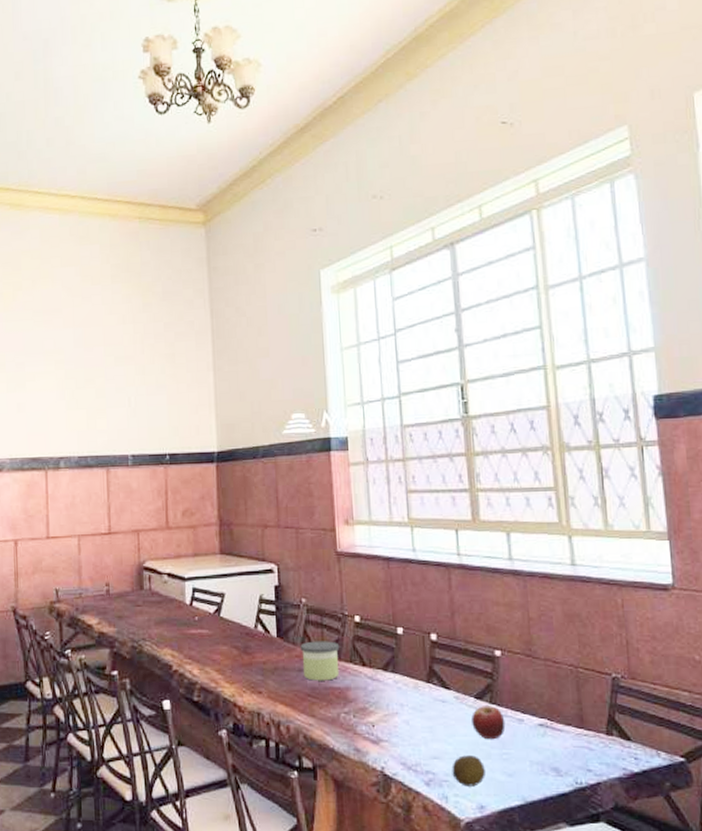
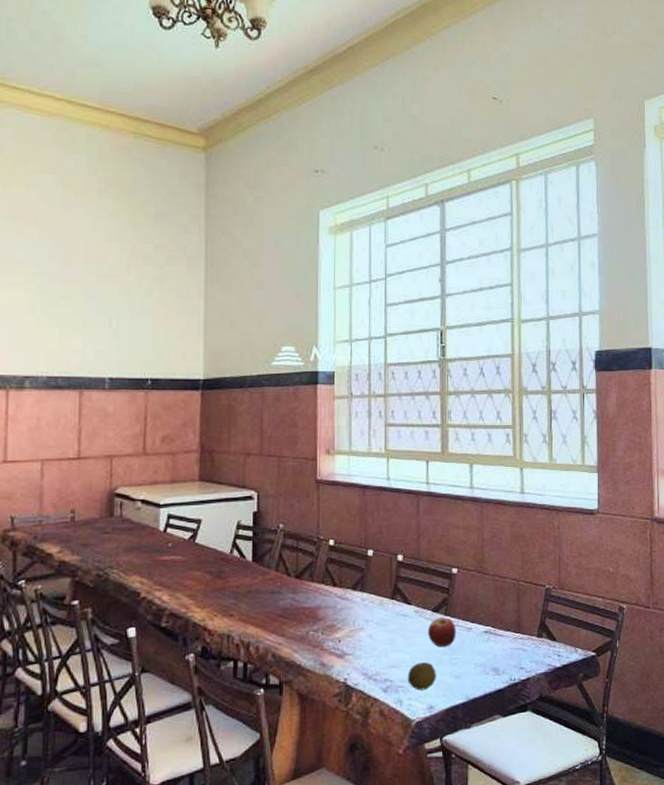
candle: present [300,641,340,681] -> none [275,564,313,602]

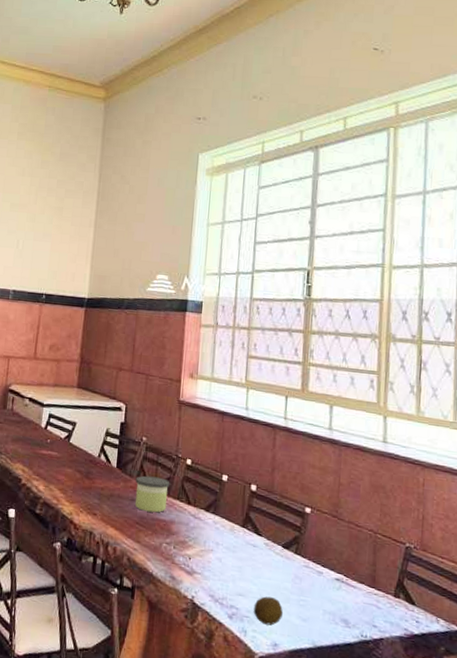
candle: none [275,564,313,602] -> present [134,475,170,513]
fruit: present [428,617,456,648] -> none [277,555,307,587]

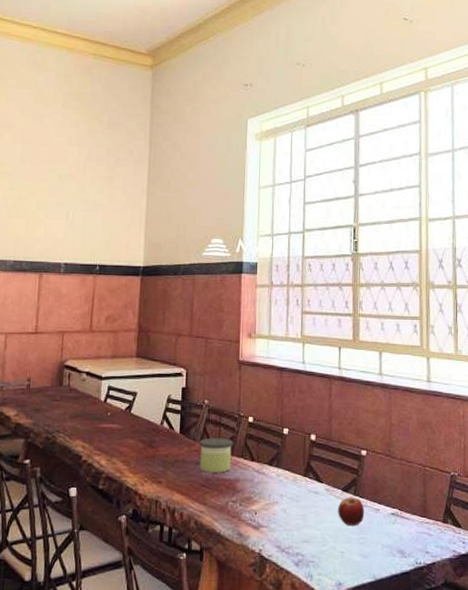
fruit: present [253,596,283,626] -> none [318,539,345,567]
fruit: none [277,555,307,587] -> present [338,497,365,526]

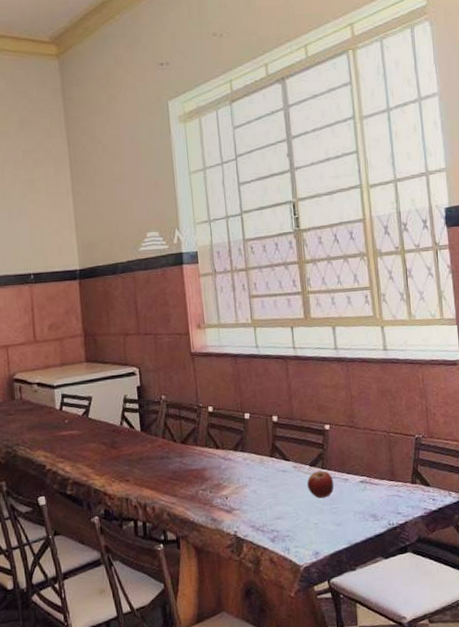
candle: present [199,438,234,473] -> none [161,430,196,466]

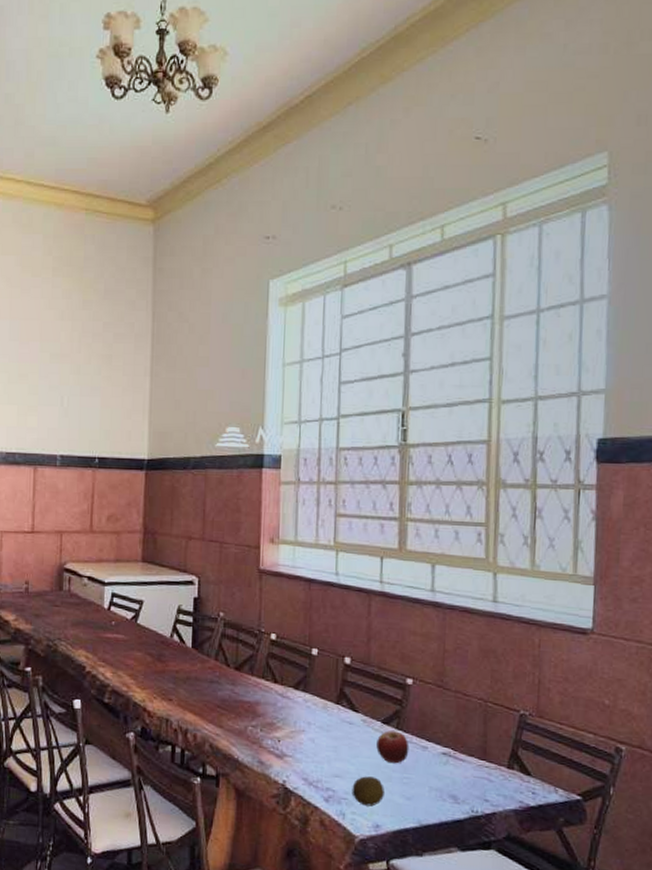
fruit: none [292,512,319,539] -> present [351,776,384,807]

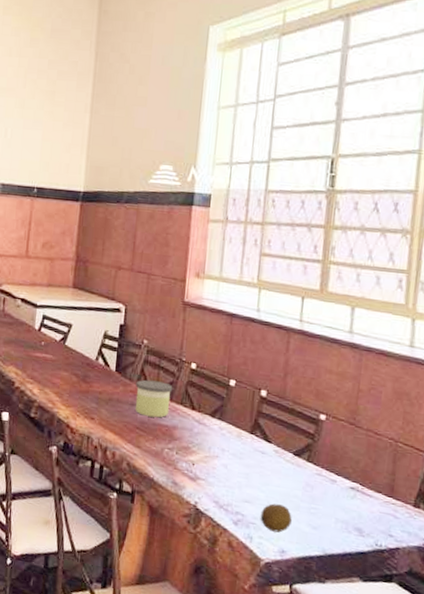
candle: none [214,654,253,694] -> present [135,380,173,418]
fruit: present [376,731,410,764] -> none [286,462,319,495]

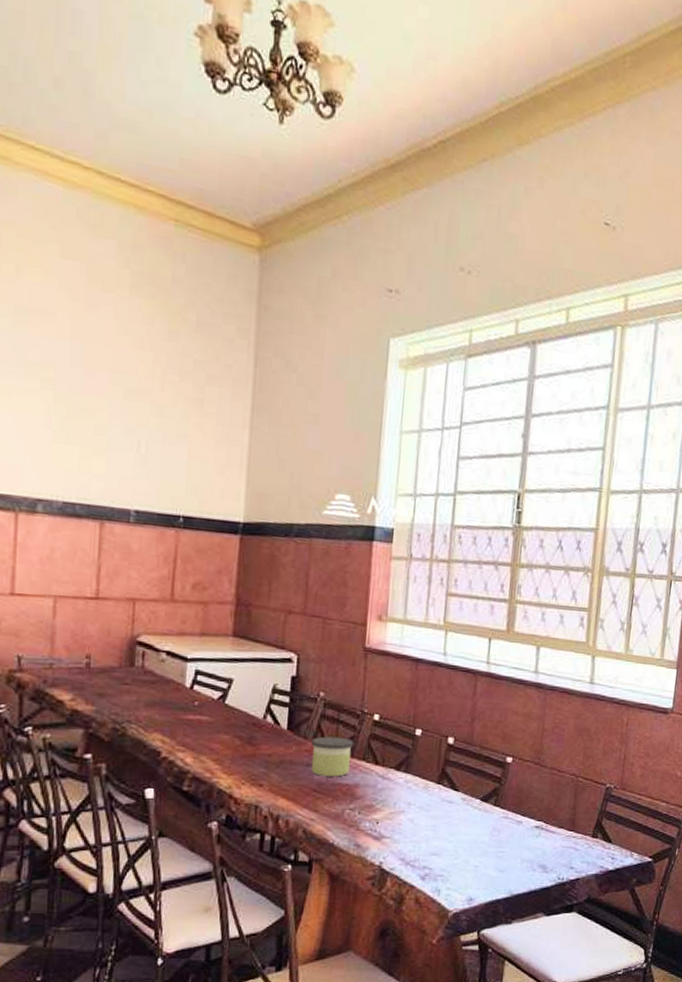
fruit: present [260,503,292,533] -> none [448,852,480,881]

